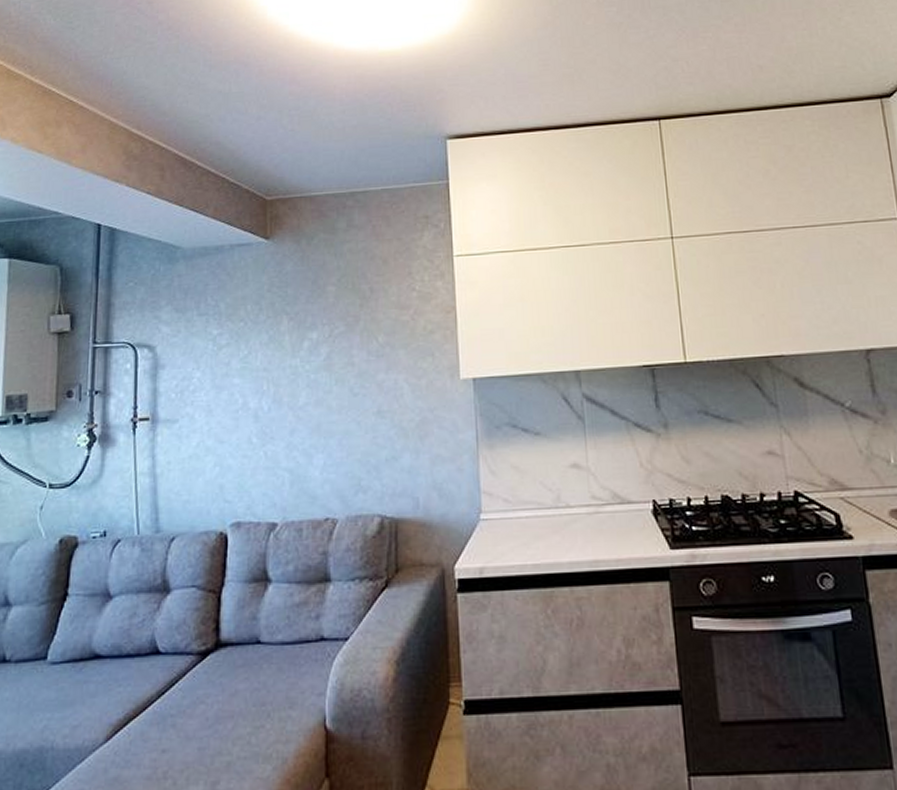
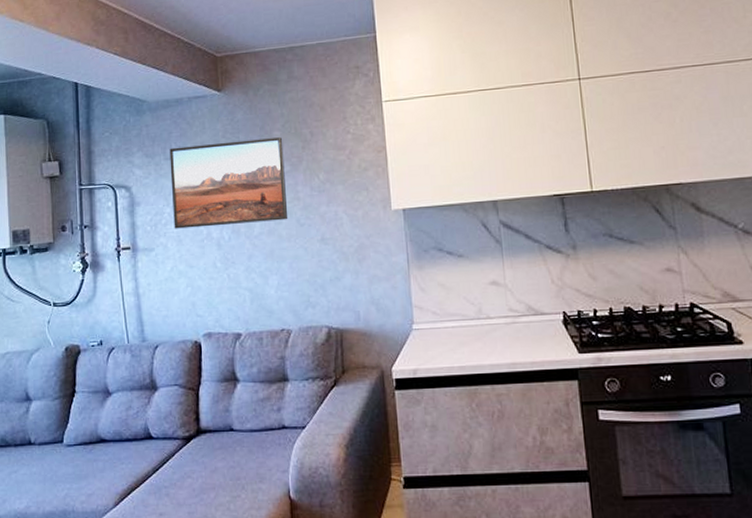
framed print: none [203,293,340,397] -> present [169,137,288,229]

